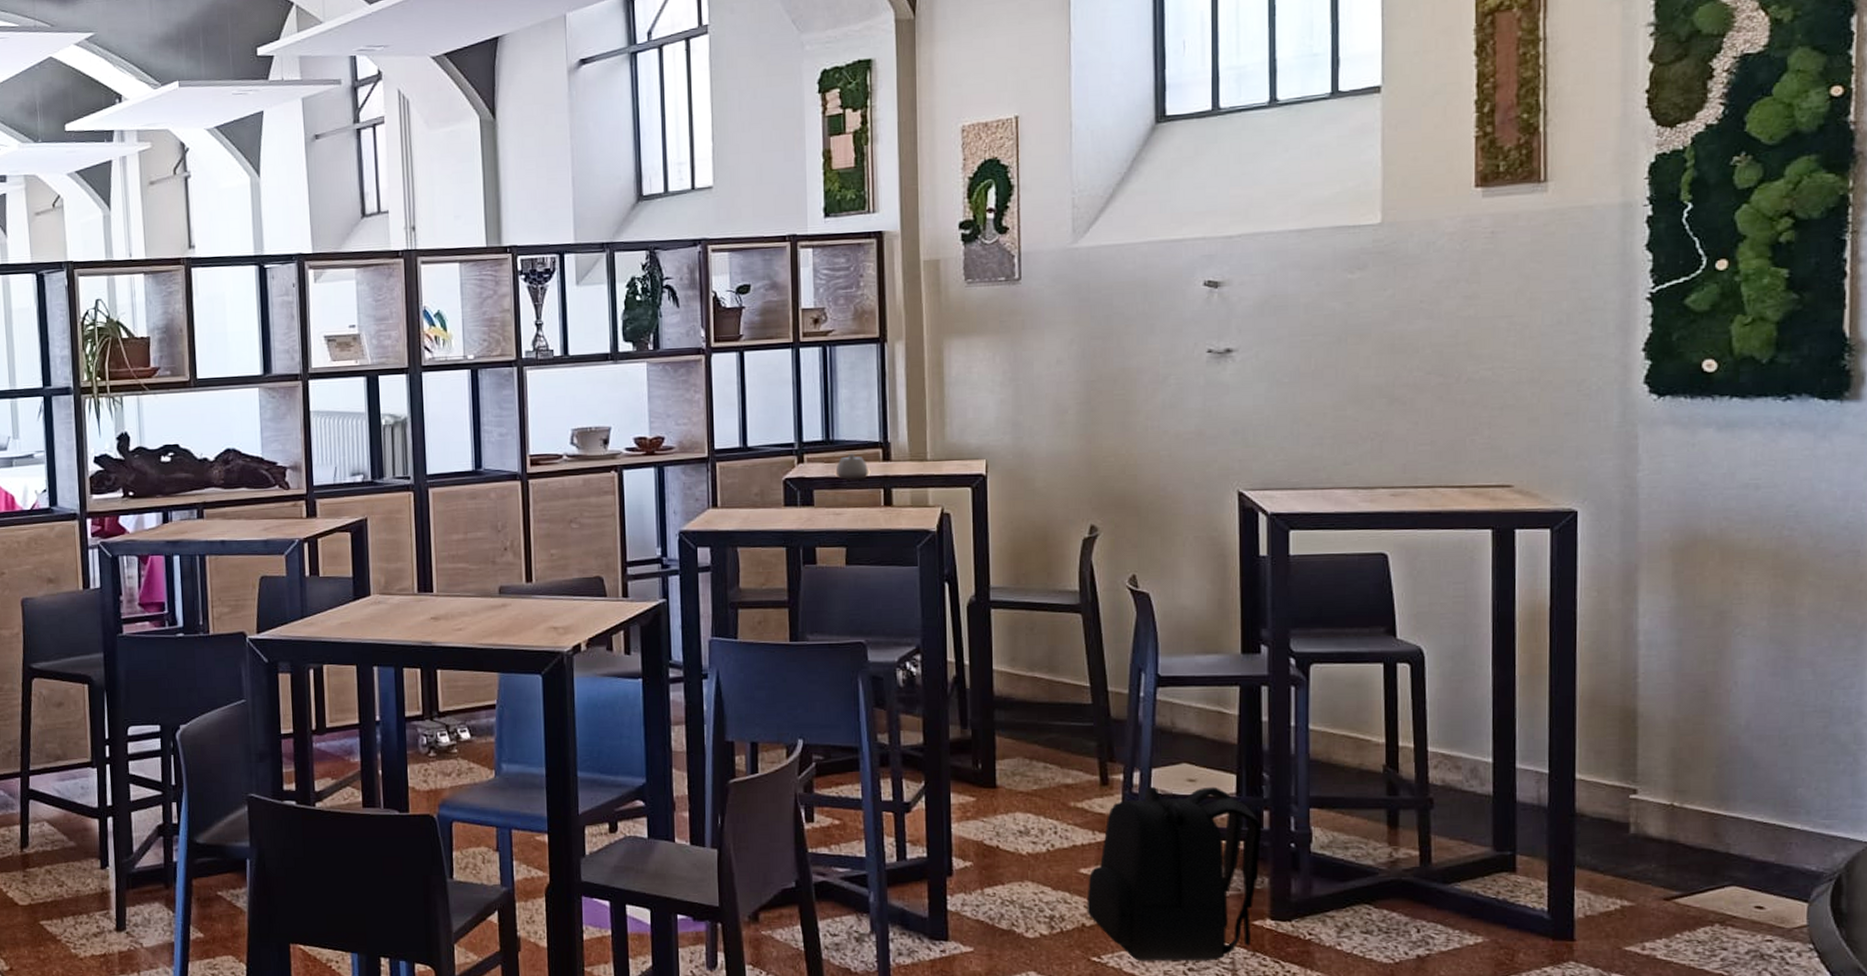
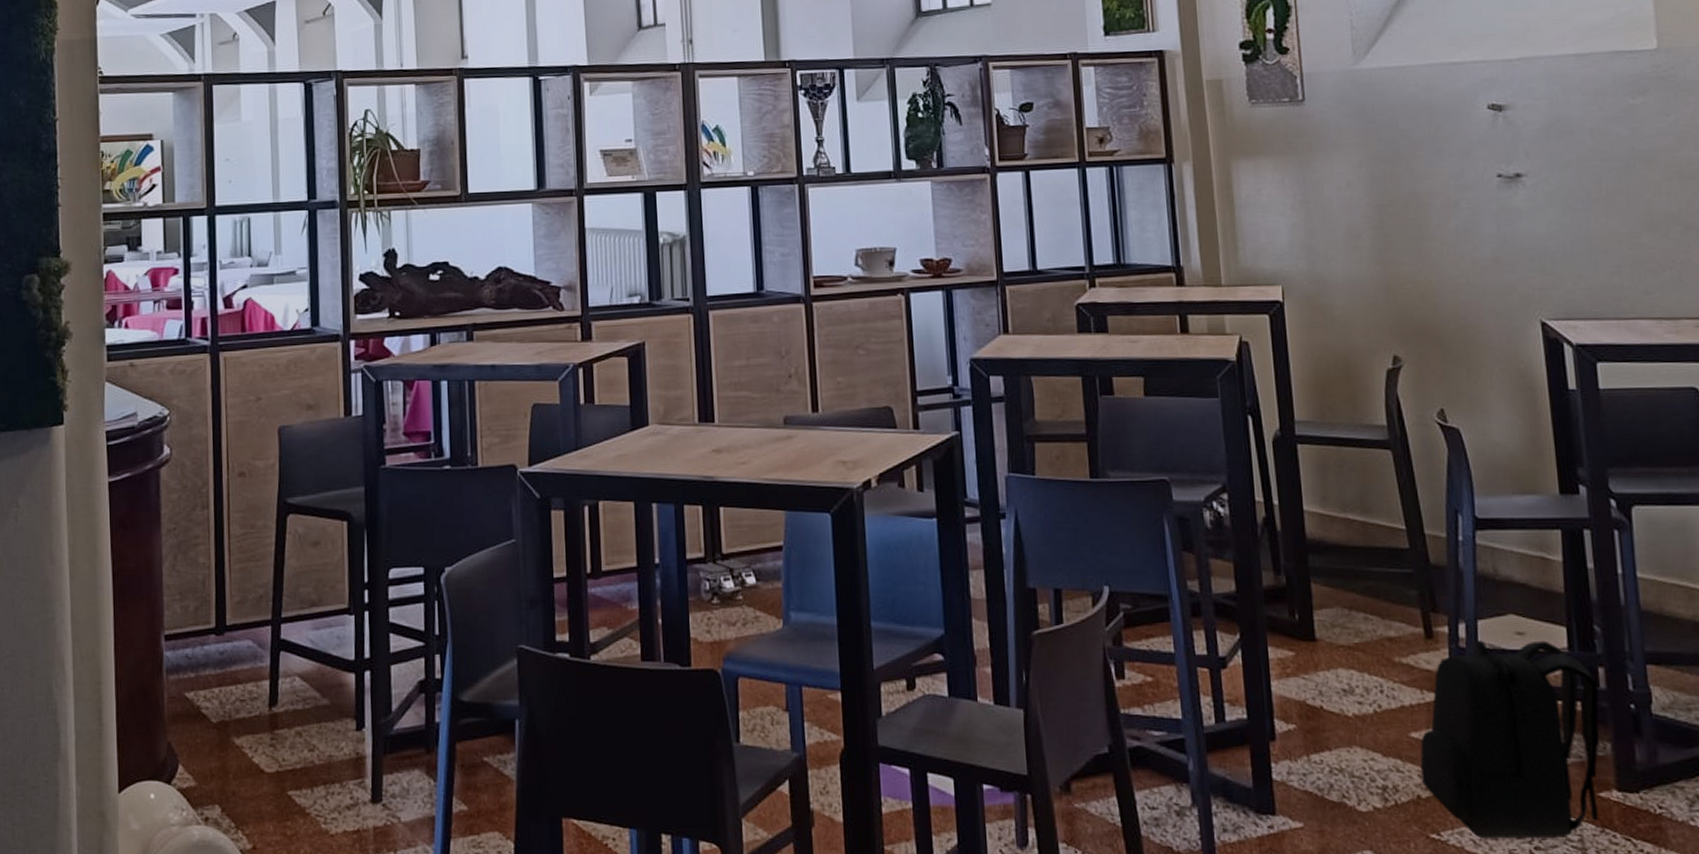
sugar bowl: present [835,453,870,481] -> none [1128,277,1164,307]

